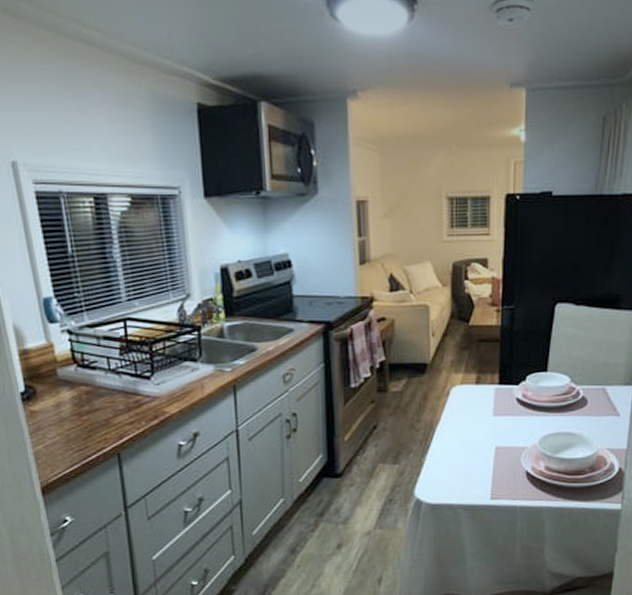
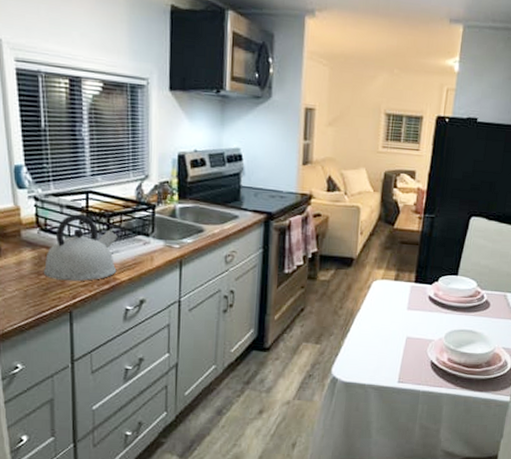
kettle: none [84,344,165,420] -> present [43,214,118,281]

